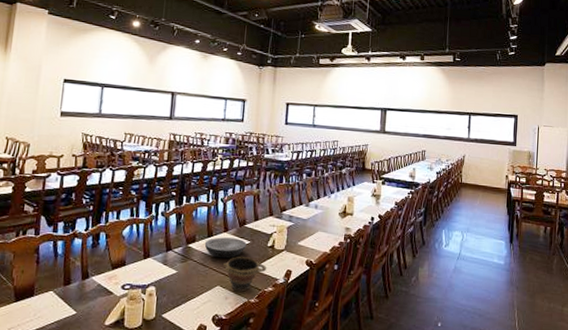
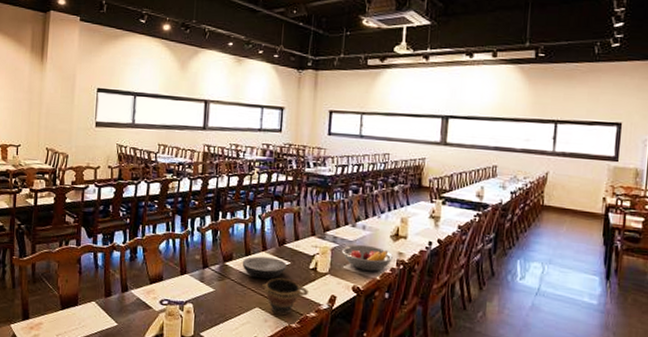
fruit bowl: none [297,222,342,246] -> present [342,244,394,271]

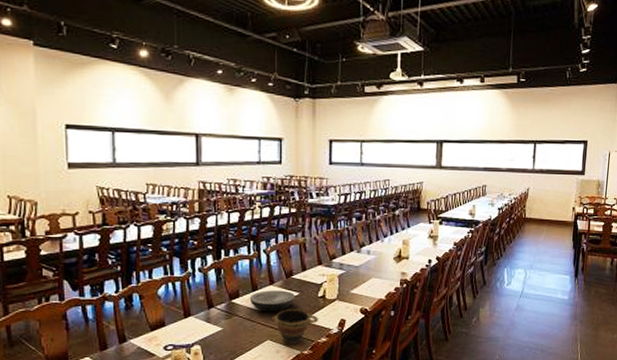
fruit bowl: present [342,244,394,271] -> none [349,268,398,292]

